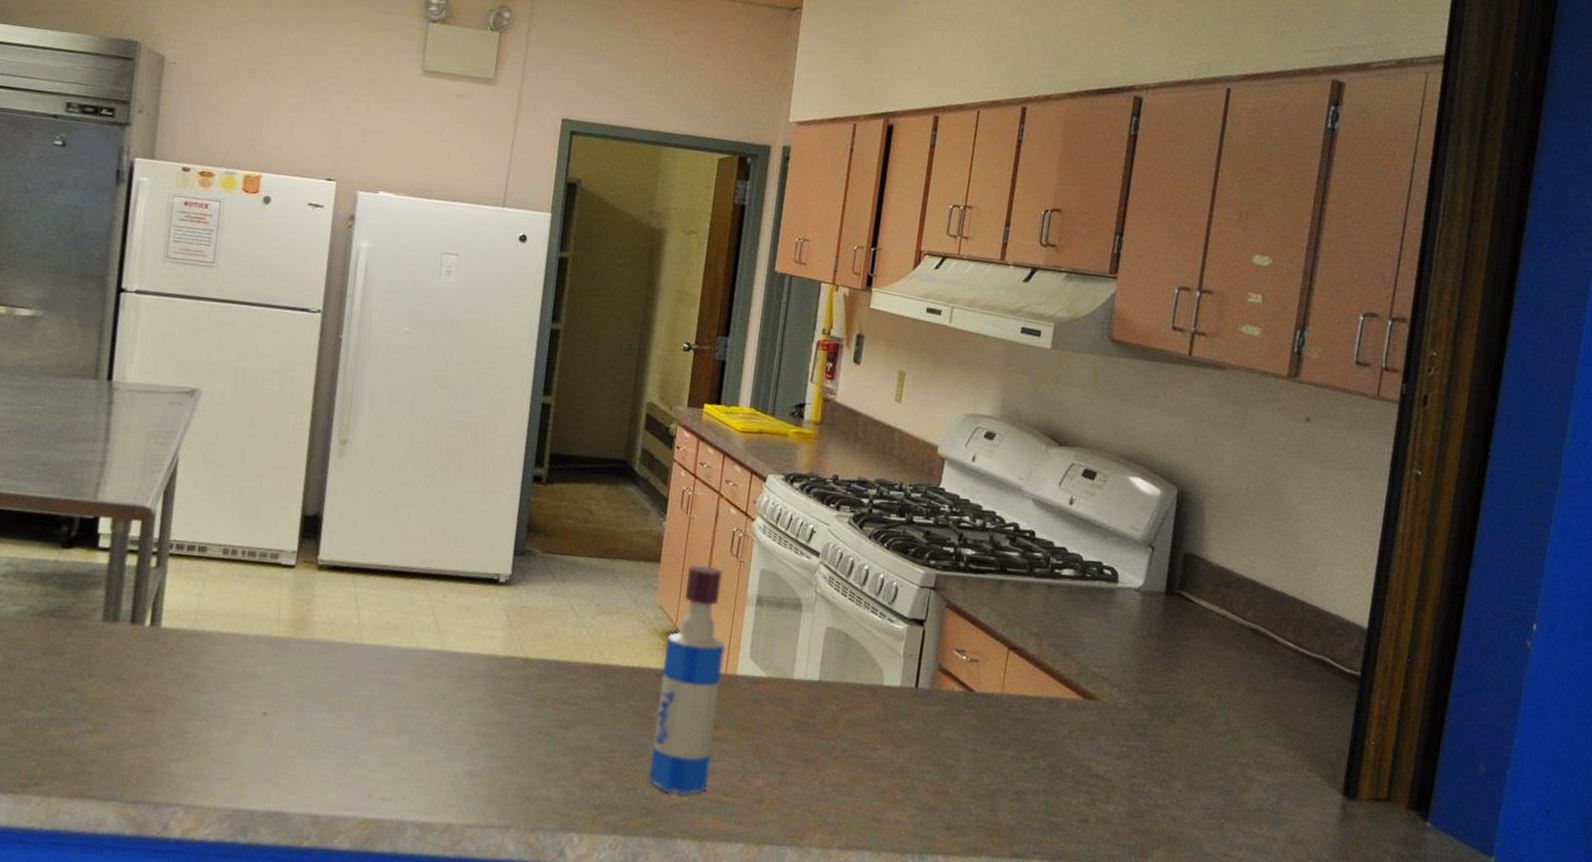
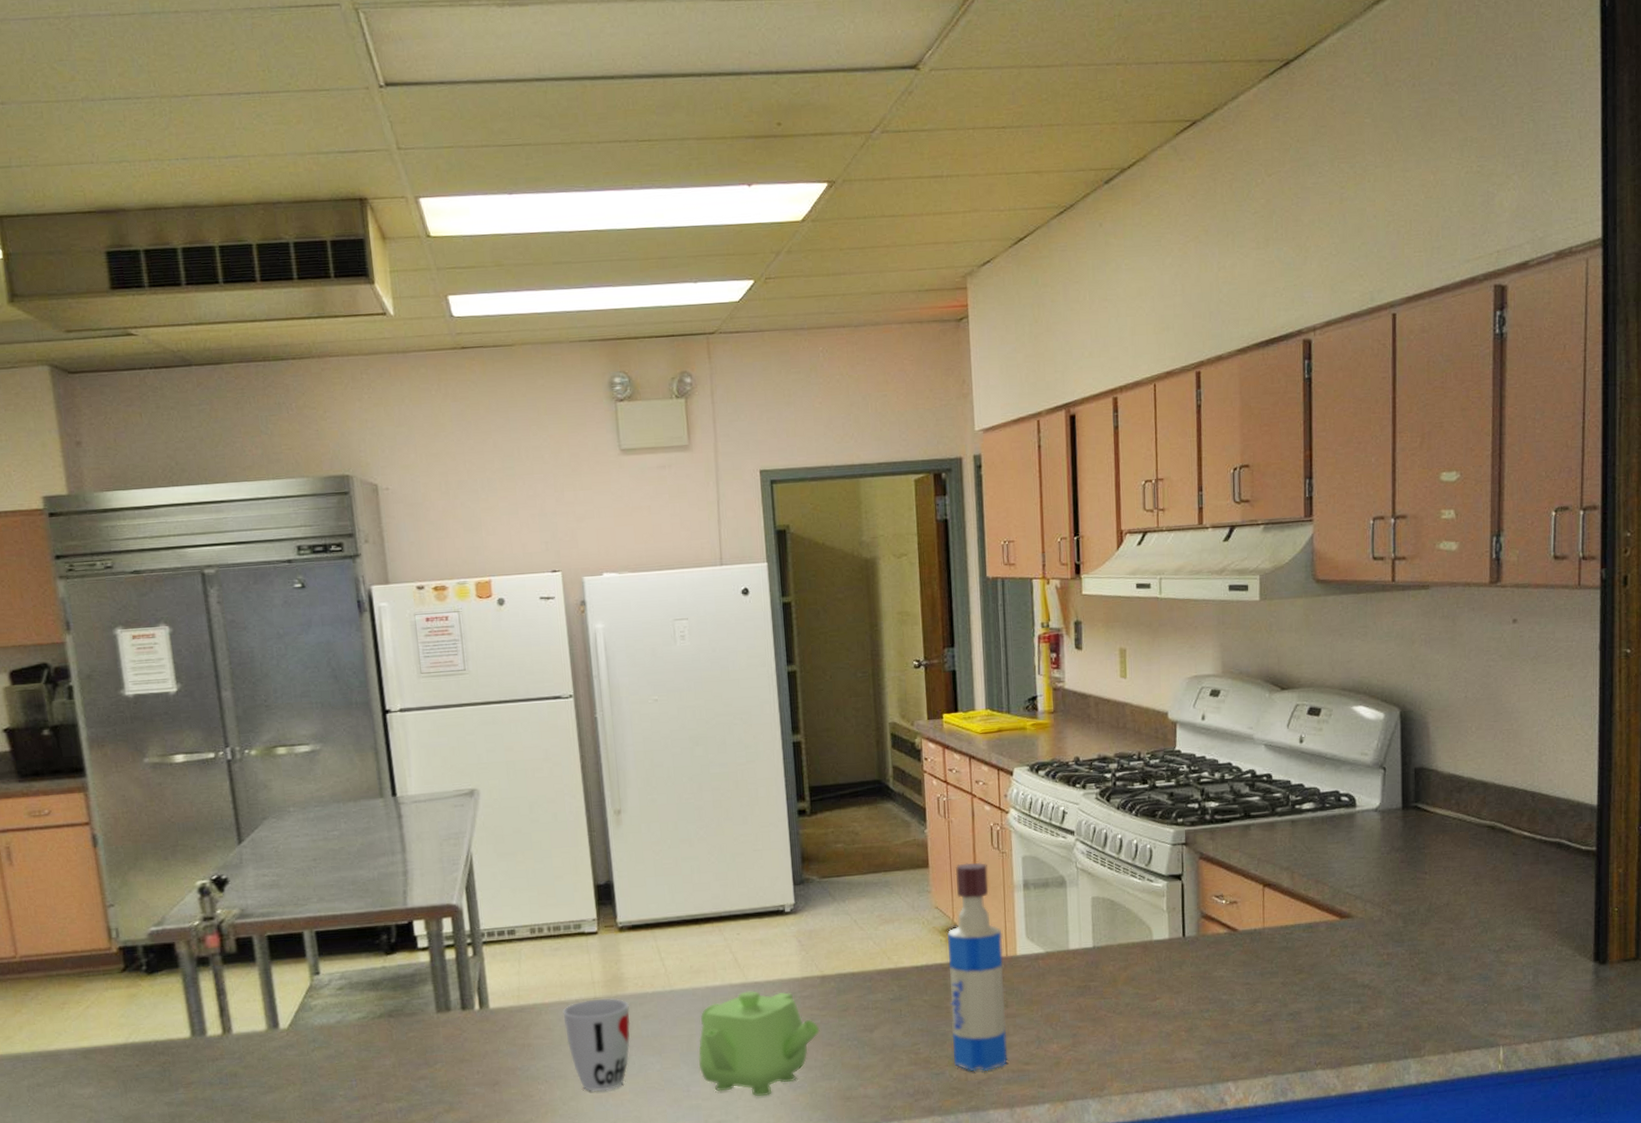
cup: none [236,637,312,742] -> present [562,998,631,1091]
teapot: none [373,659,512,780] -> present [698,990,820,1097]

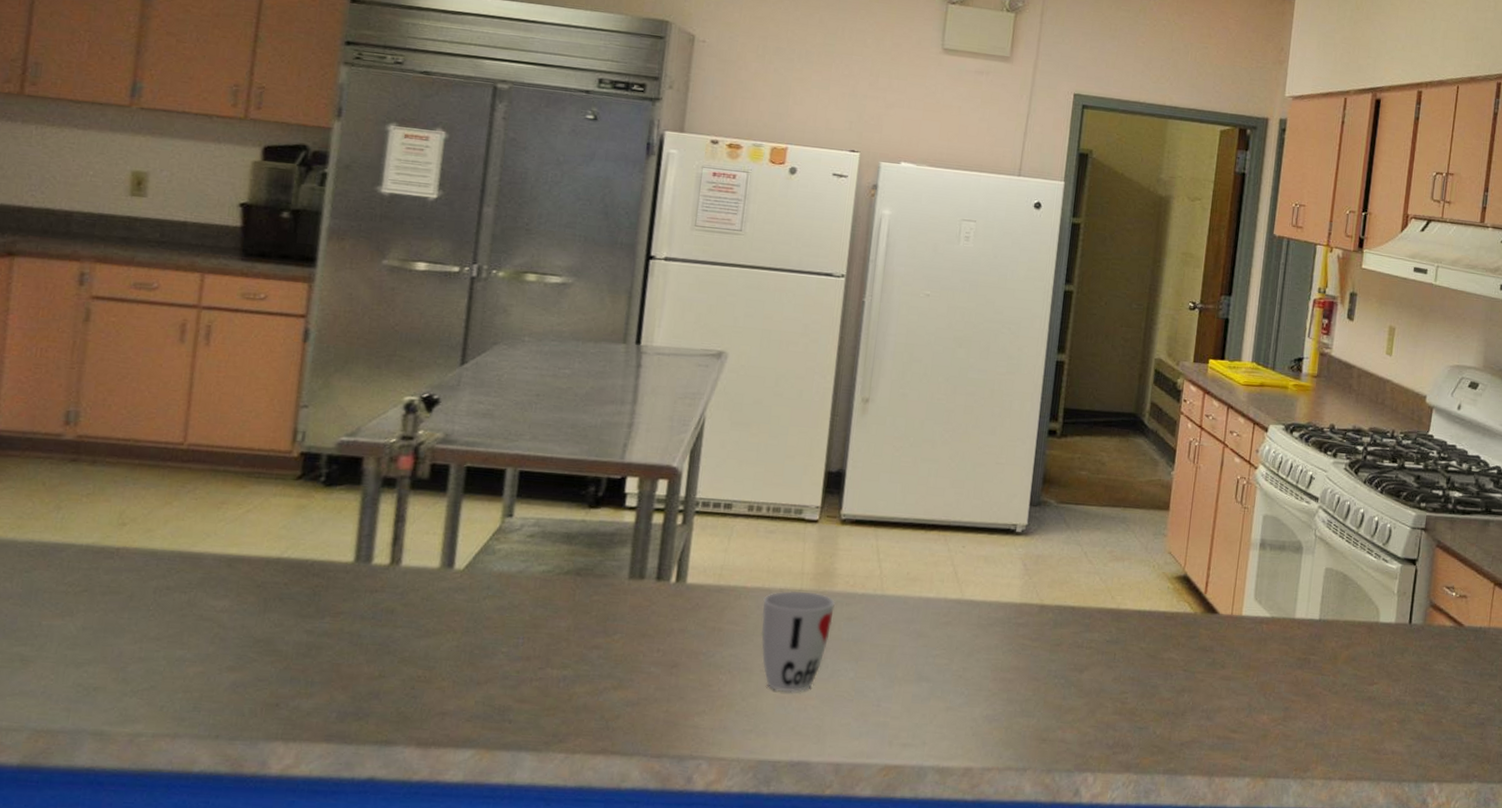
teapot: present [698,990,820,1097] -> none [894,608,1029,725]
tequila bottle: present [948,862,1007,1072] -> none [1160,511,1231,734]

